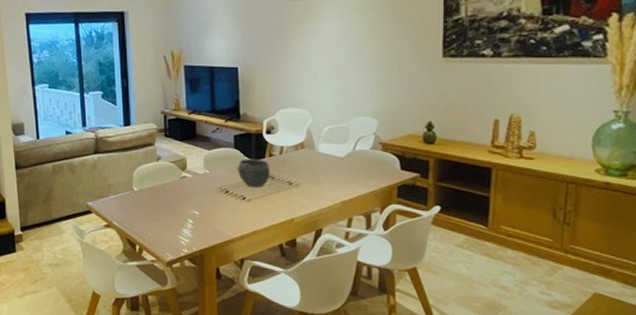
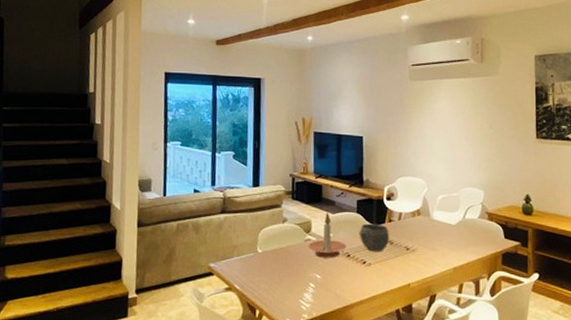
candle holder: none [184,148,225,195] -> present [308,212,347,258]

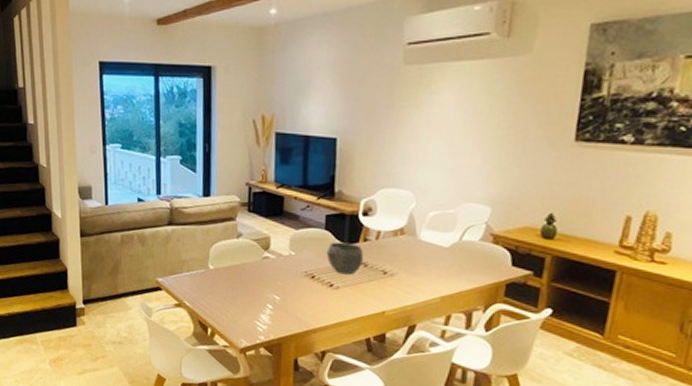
candle holder: present [308,212,347,258] -> none [266,227,312,279]

